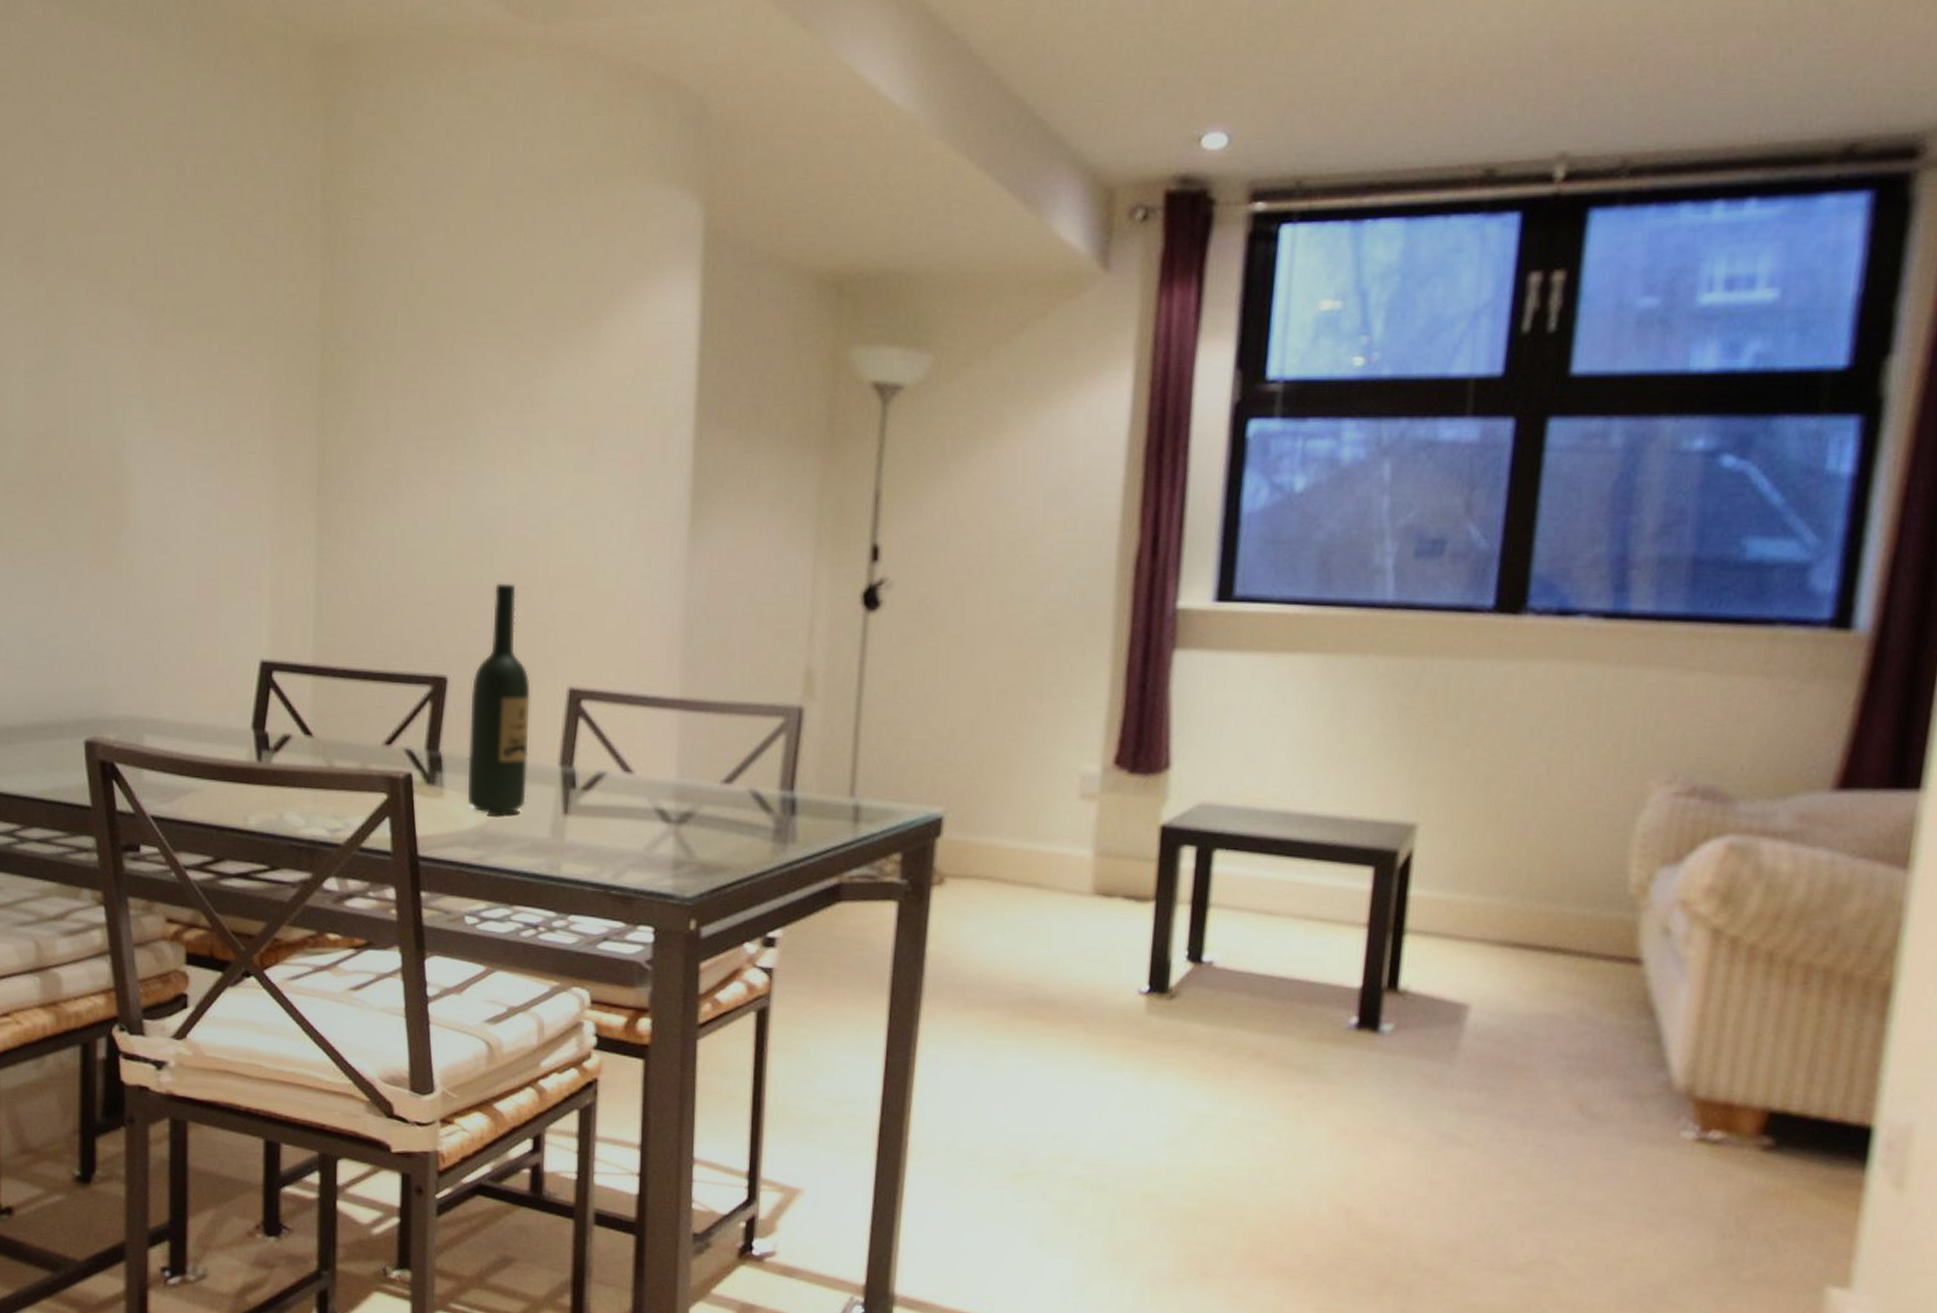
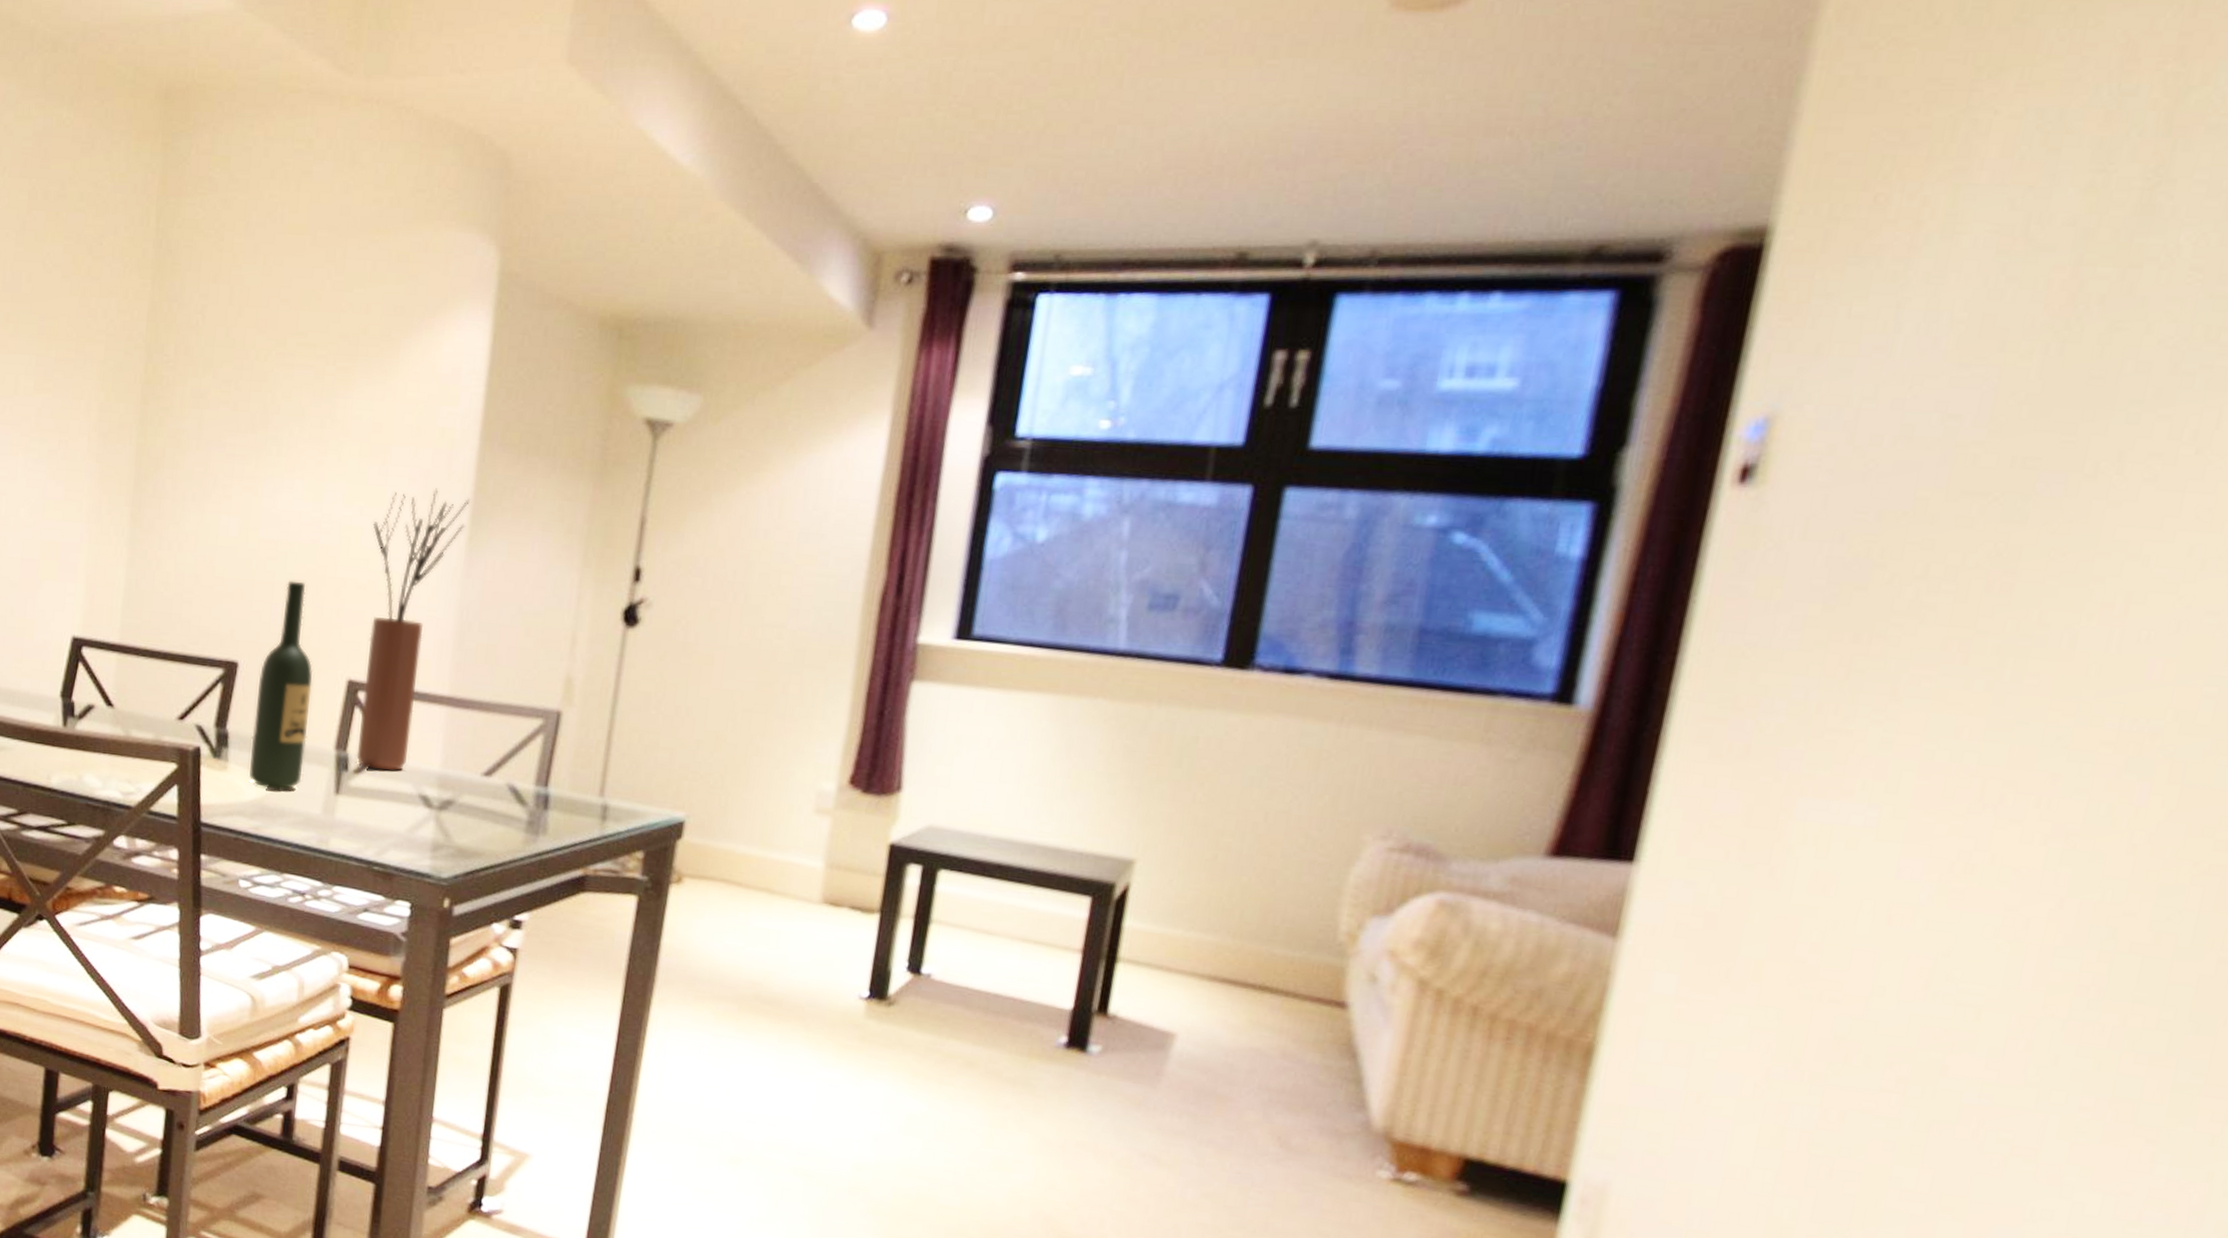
vase: none [584,472,689,785] -> present [356,488,470,772]

